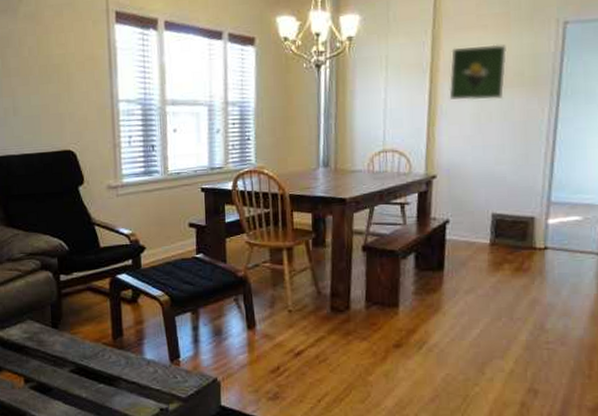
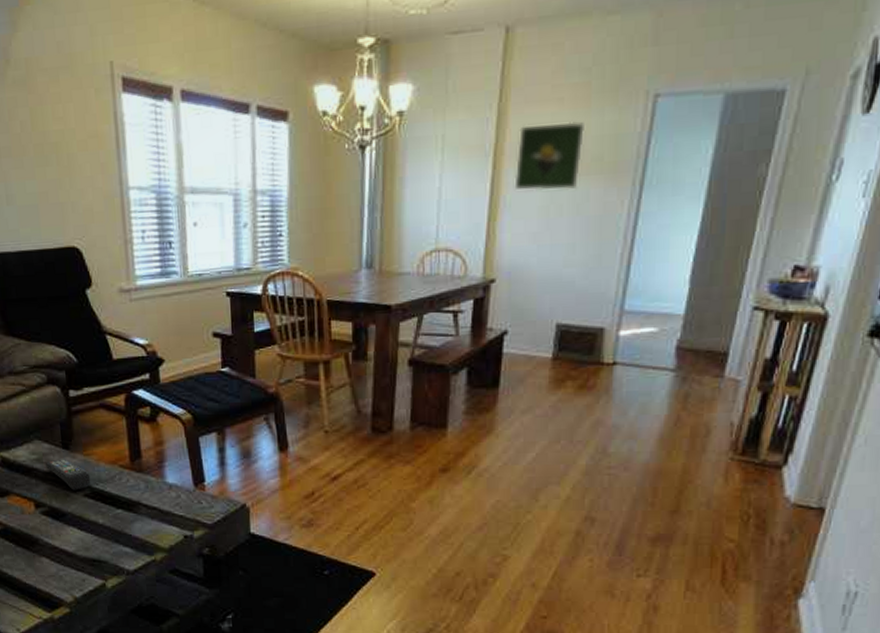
remote control: none [35,337,77,366] -> present [45,459,91,490]

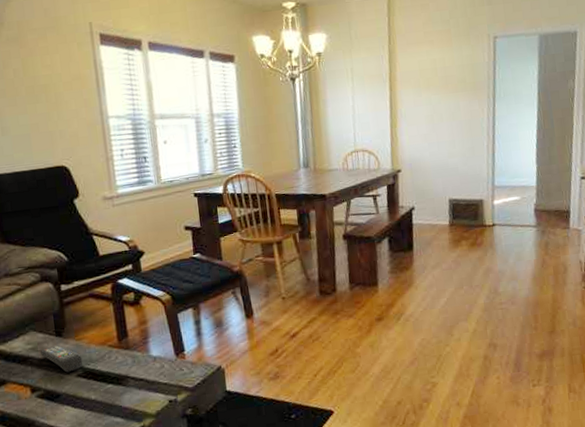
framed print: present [514,121,586,191] -> none [405,56,452,105]

